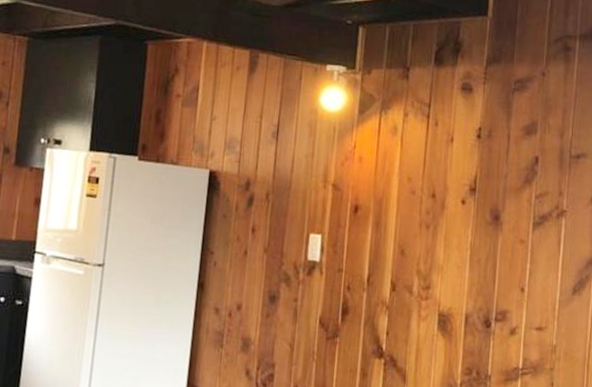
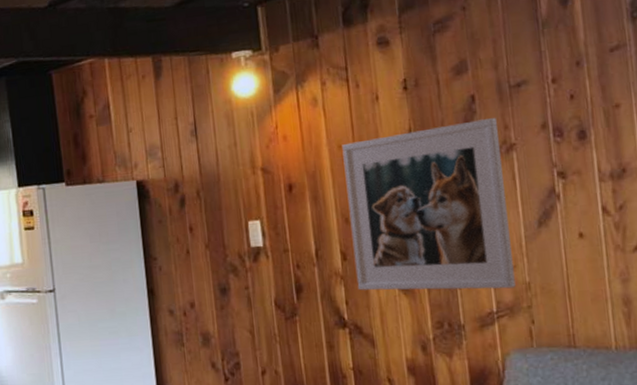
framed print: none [400,177,555,348] -> present [342,118,516,291]

